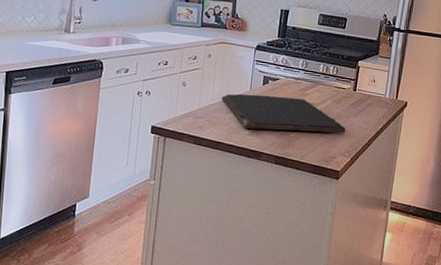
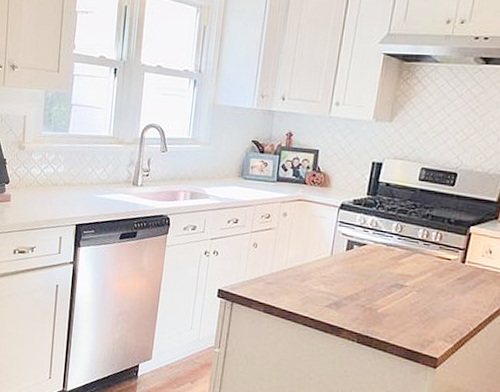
cutting board: present [221,93,346,133] -> none [296,258,449,314]

